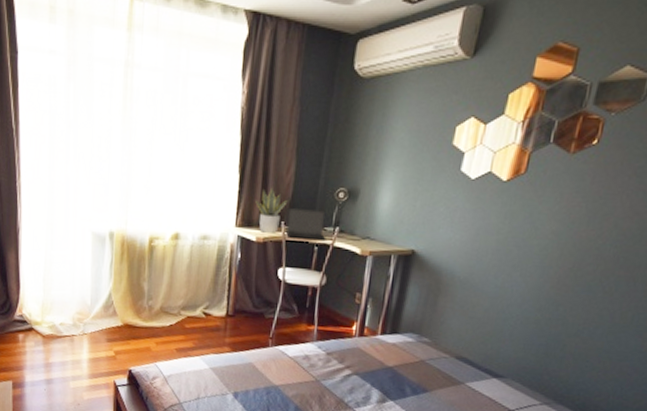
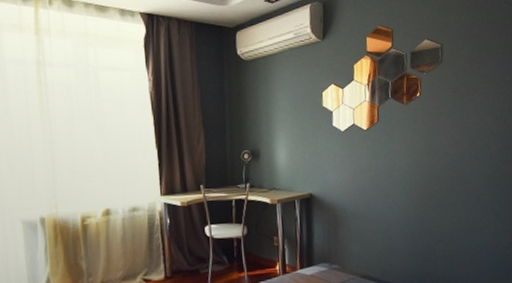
potted plant: present [255,187,290,233] -> none [175,157,204,197]
laptop: present [286,207,326,241] -> none [204,171,241,198]

